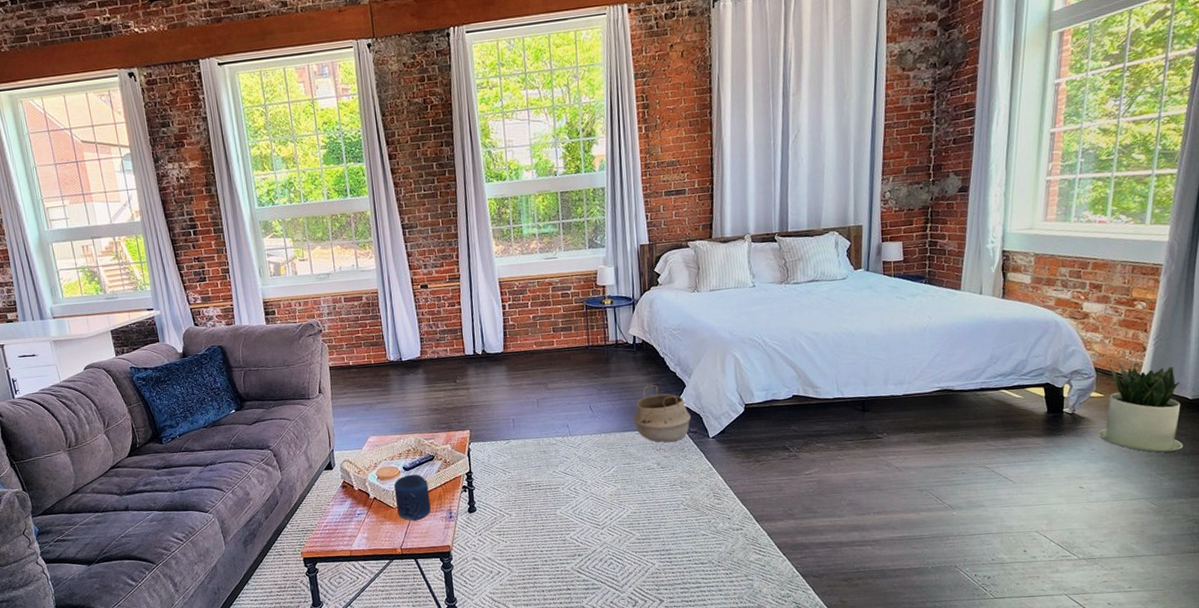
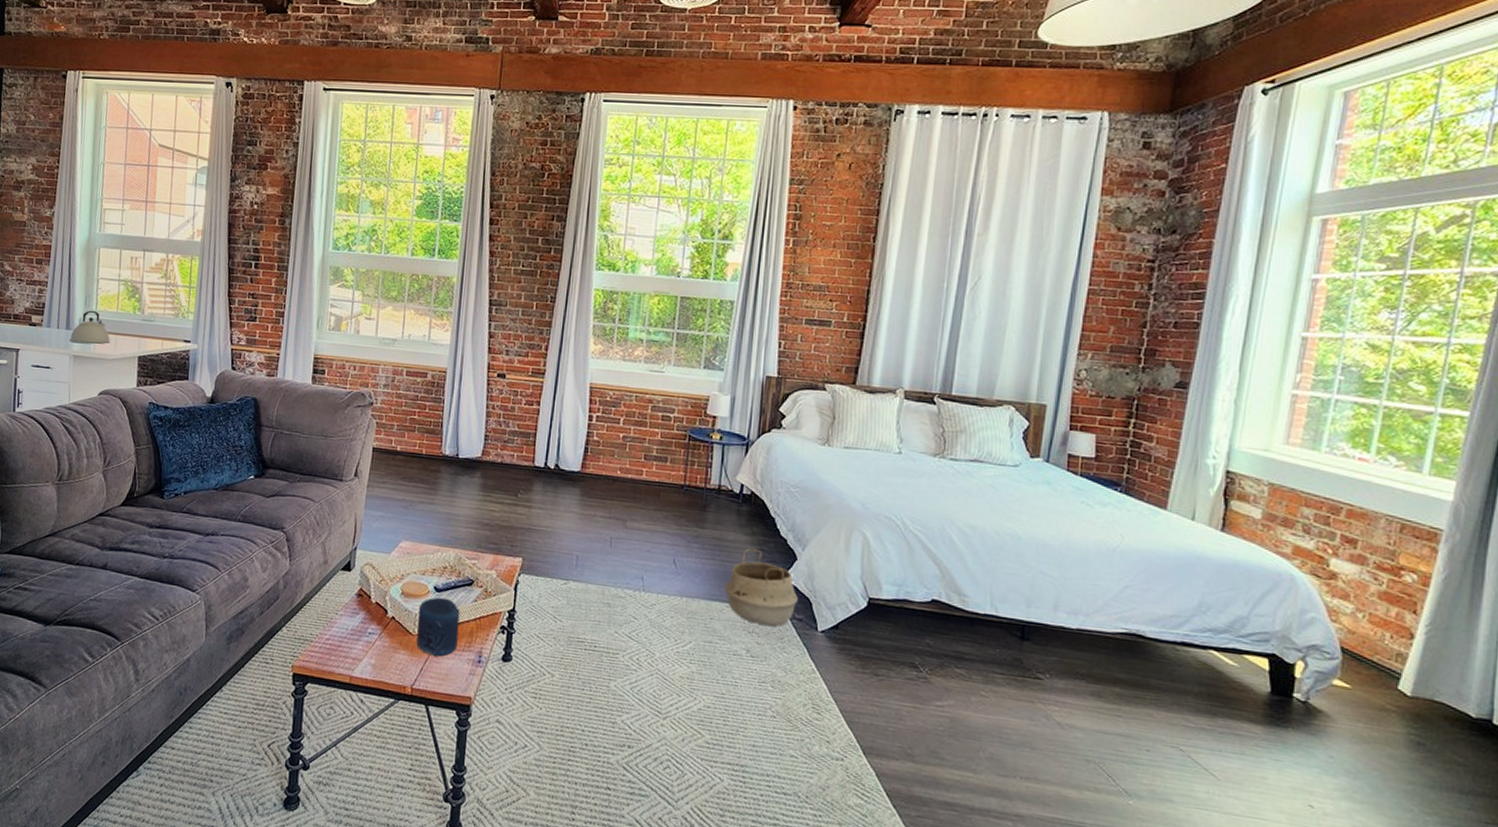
kettle: none [46,298,82,330] -> present [70,310,110,344]
planter: present [1098,363,1184,453] -> none [1339,647,1461,786]

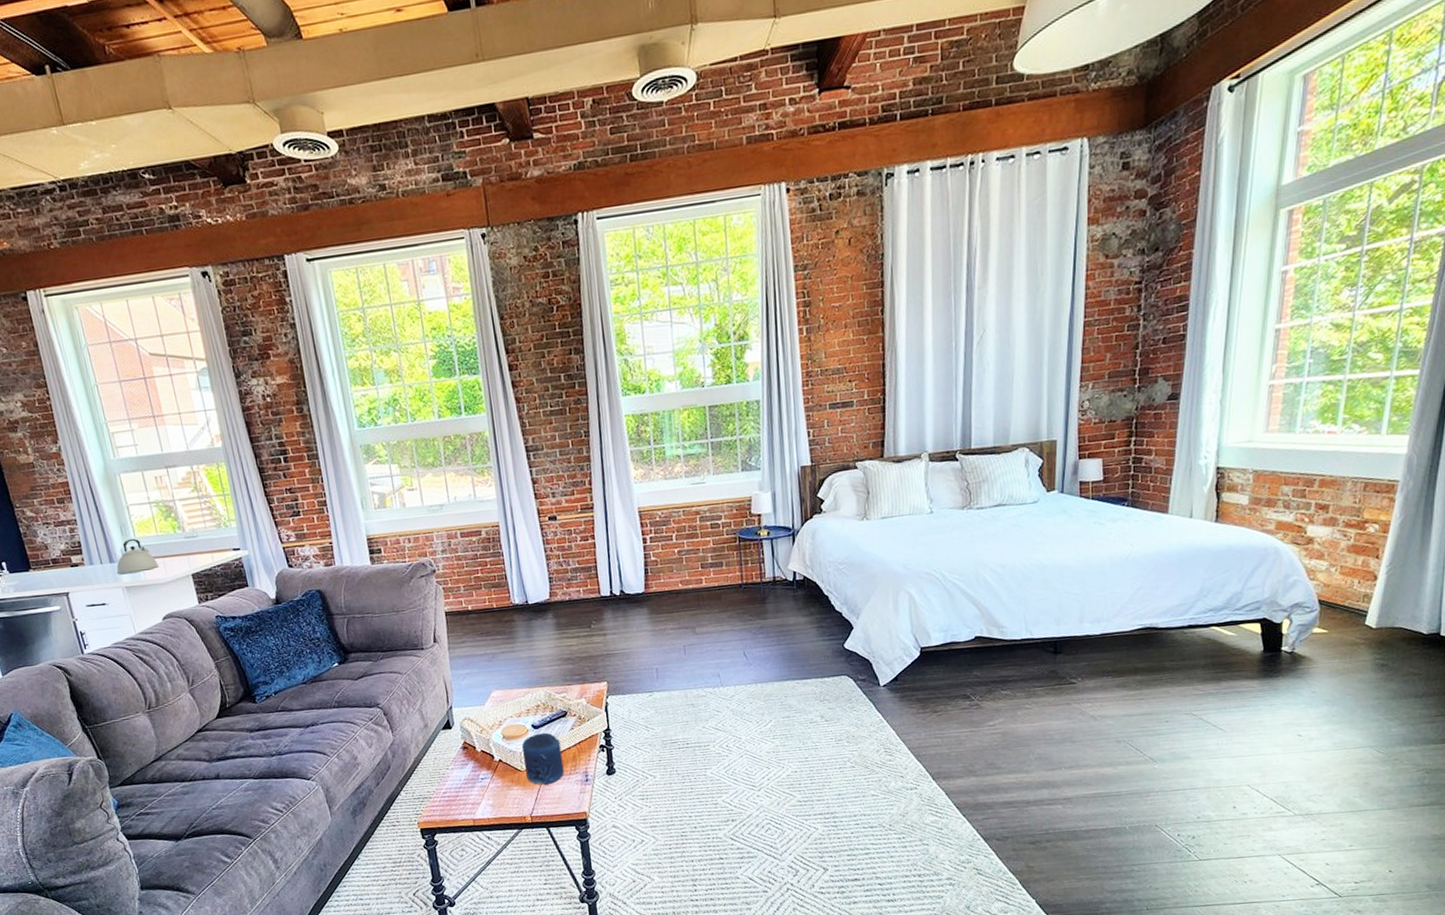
woven basket: present [724,548,798,626] -> none [793,626,859,692]

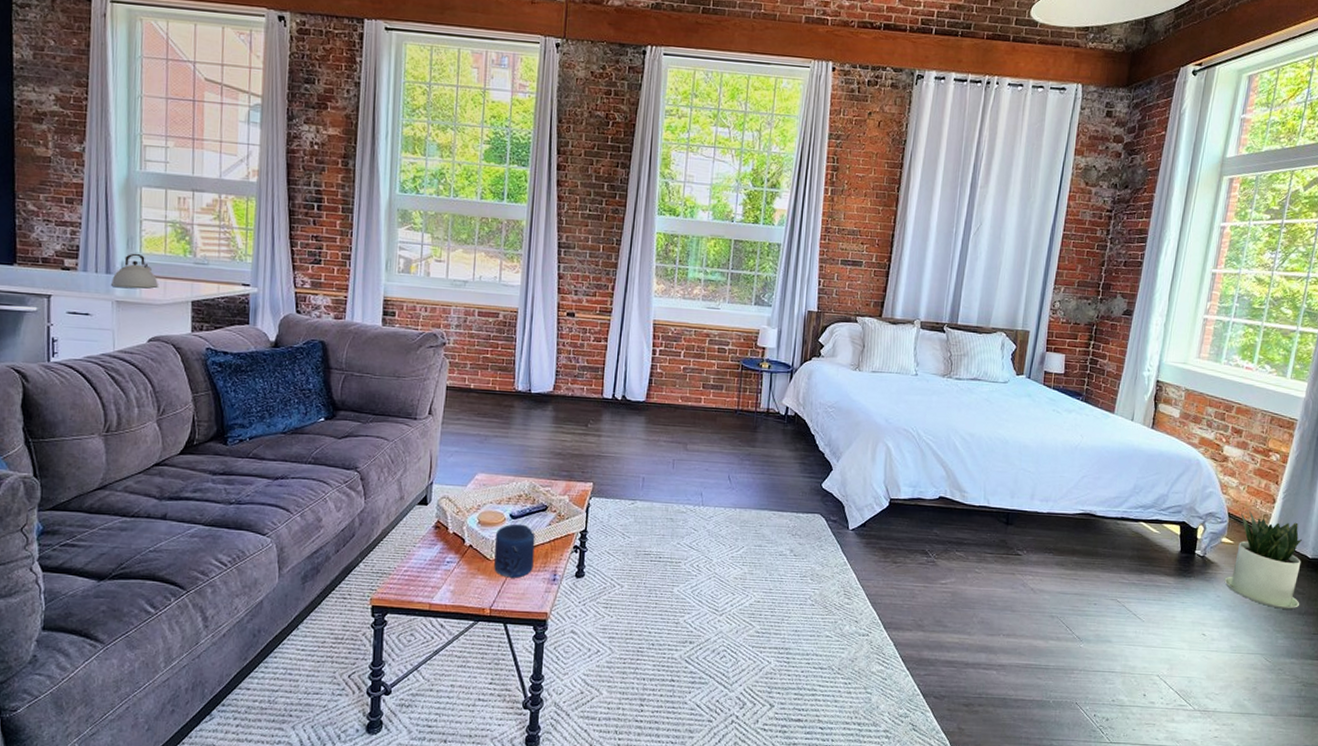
planter: none [1320,594,1416,695] -> present [1224,511,1302,609]

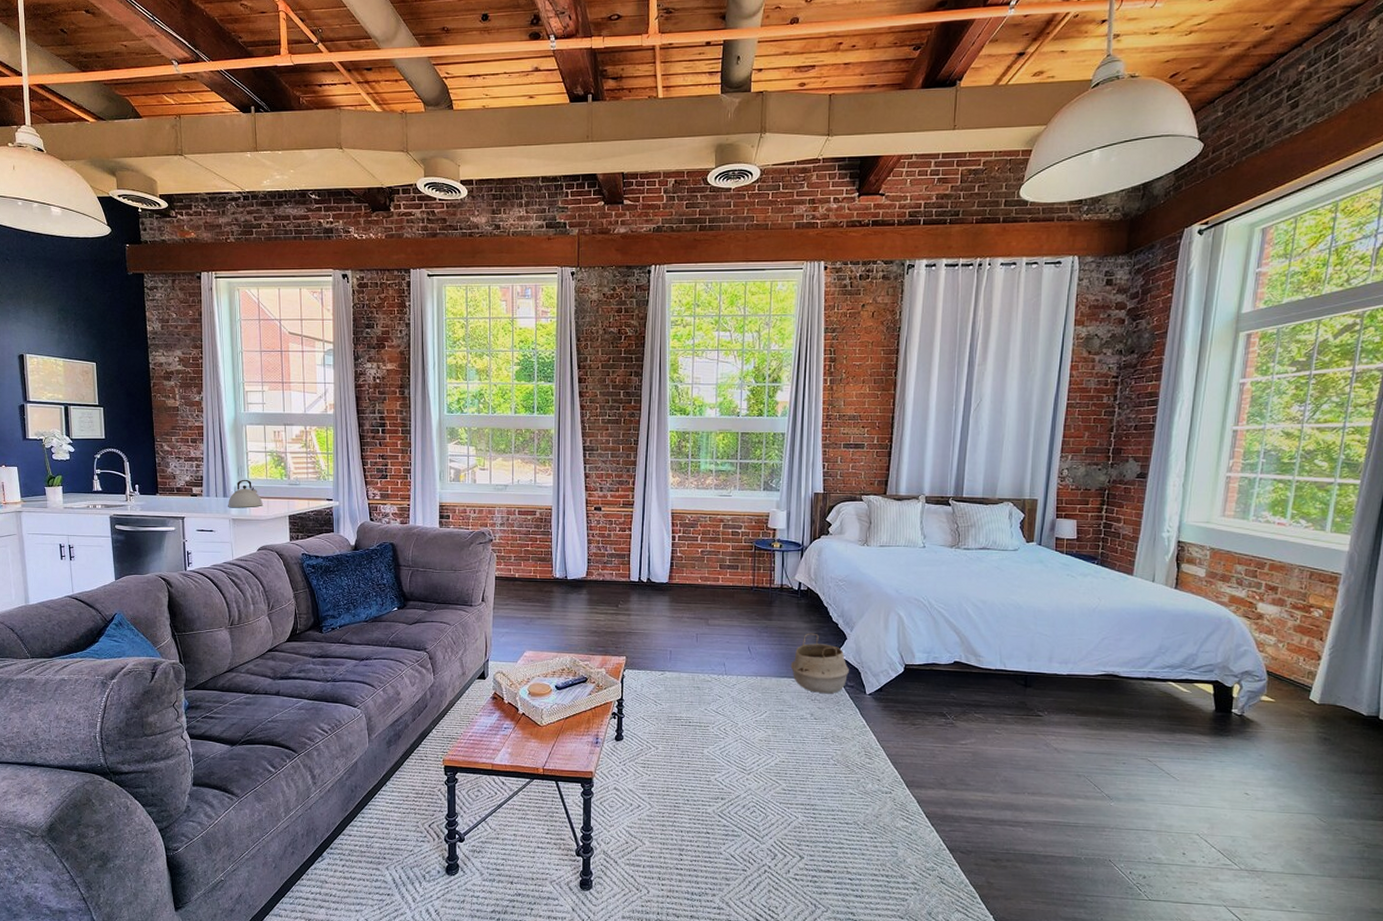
candle: present [494,523,535,578] -> none [543,694,578,742]
woven basket: none [772,462,833,528] -> present [790,633,849,693]
planter: present [1224,511,1302,609] -> none [1266,669,1357,768]

